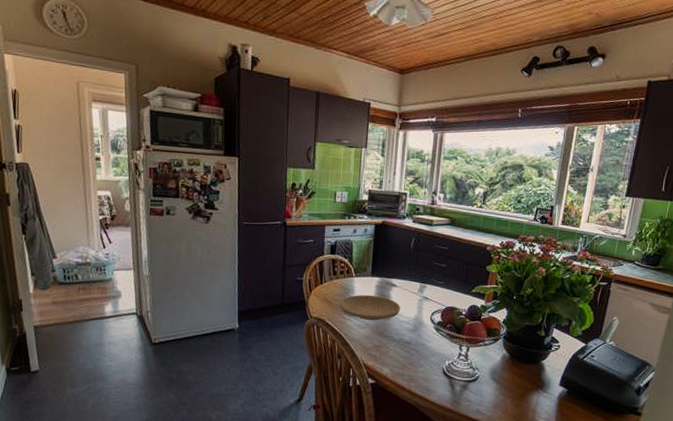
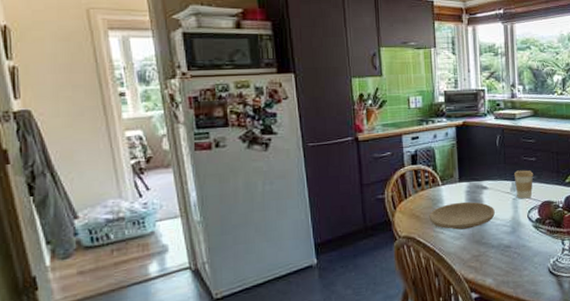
coffee cup: none [422,274,442,302] -> present [513,170,534,199]

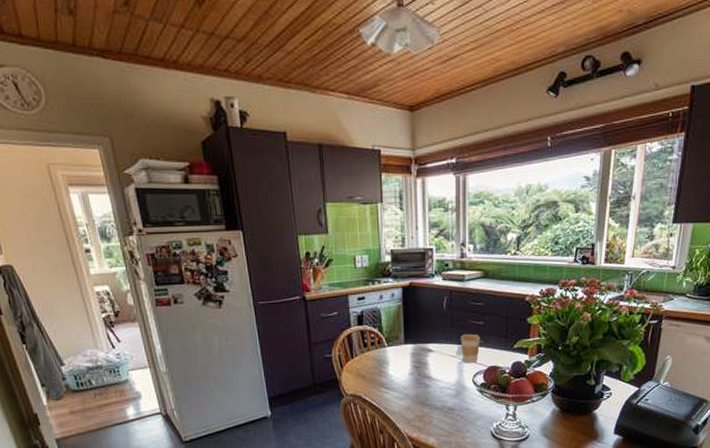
plate: present [429,201,495,230] -> none [374,363,439,391]

